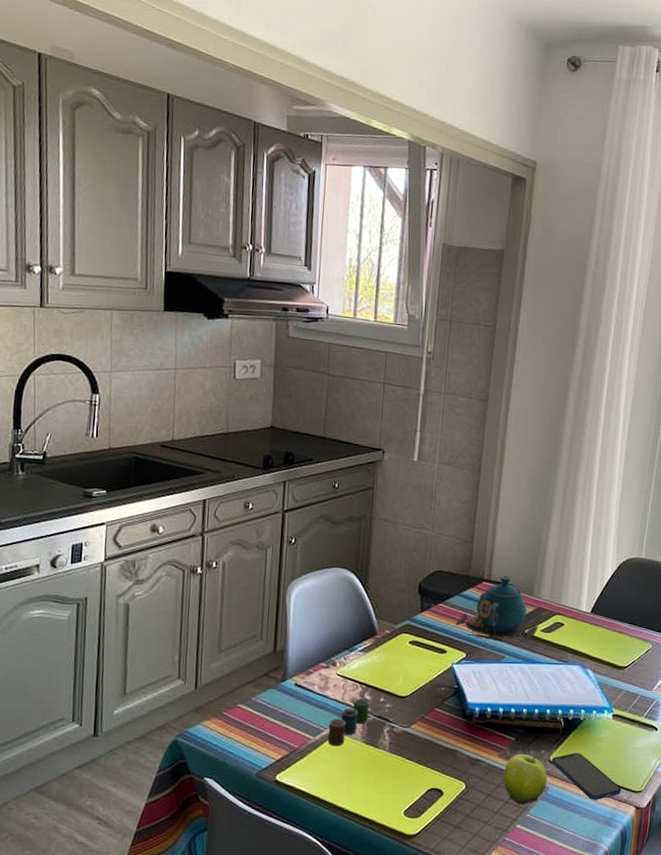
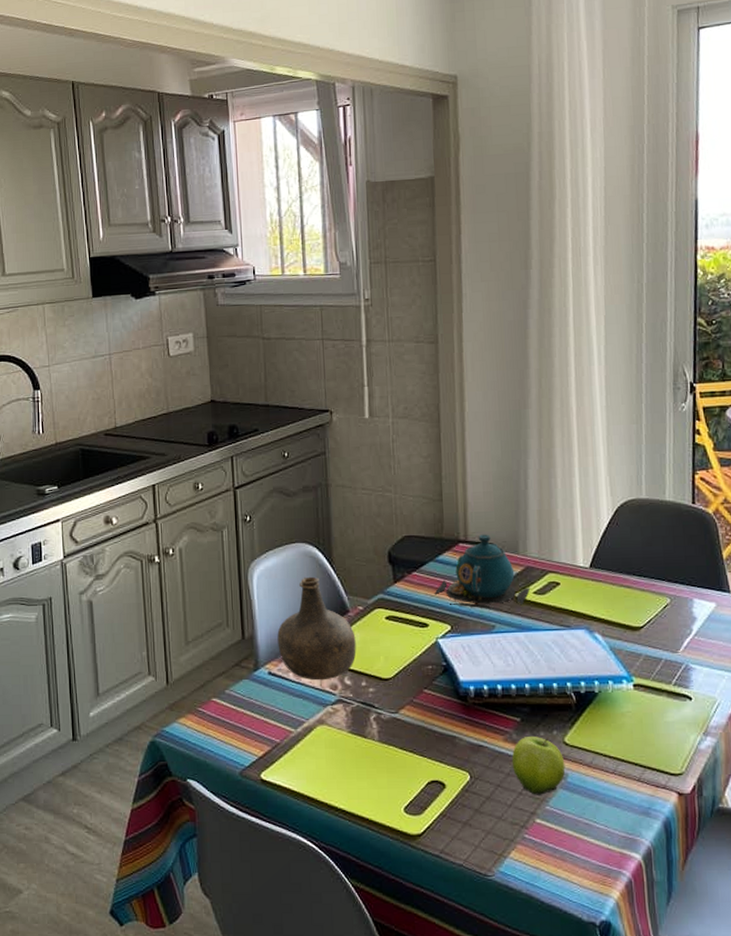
bottle: none [307,599,380,694] -> present [277,576,356,681]
cup: present [327,698,370,747] -> none [309,684,352,739]
smartphone: present [551,753,621,800] -> none [566,732,657,786]

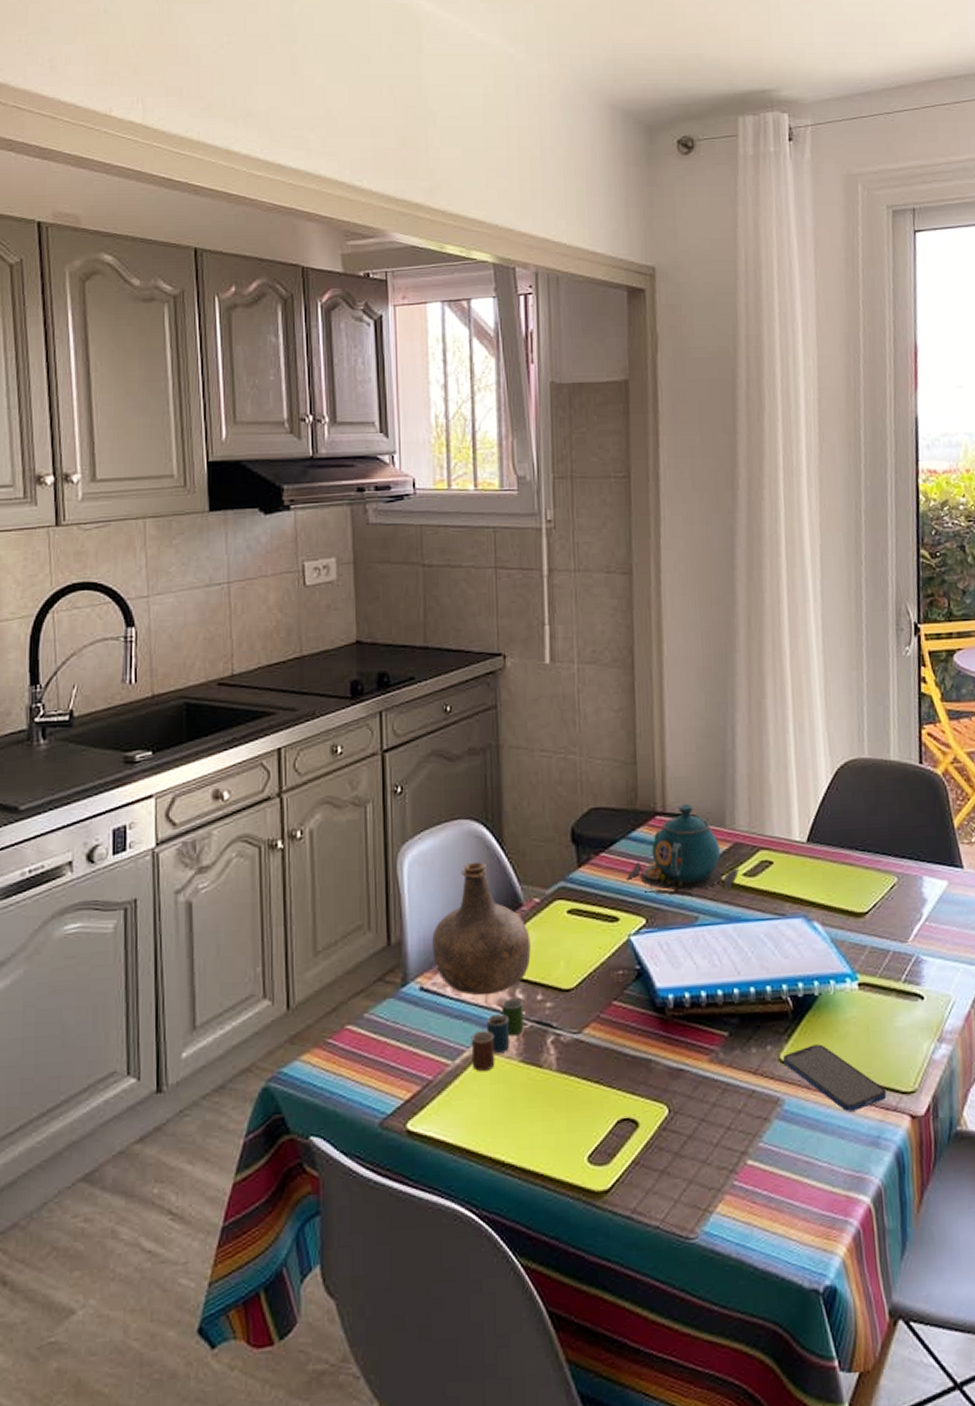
cup: none [309,684,352,739] -> present [471,998,524,1072]
fruit: present [511,735,566,795] -> none [718,1053,782,1130]
smartphone: none [566,732,657,786] -> present [782,1044,887,1112]

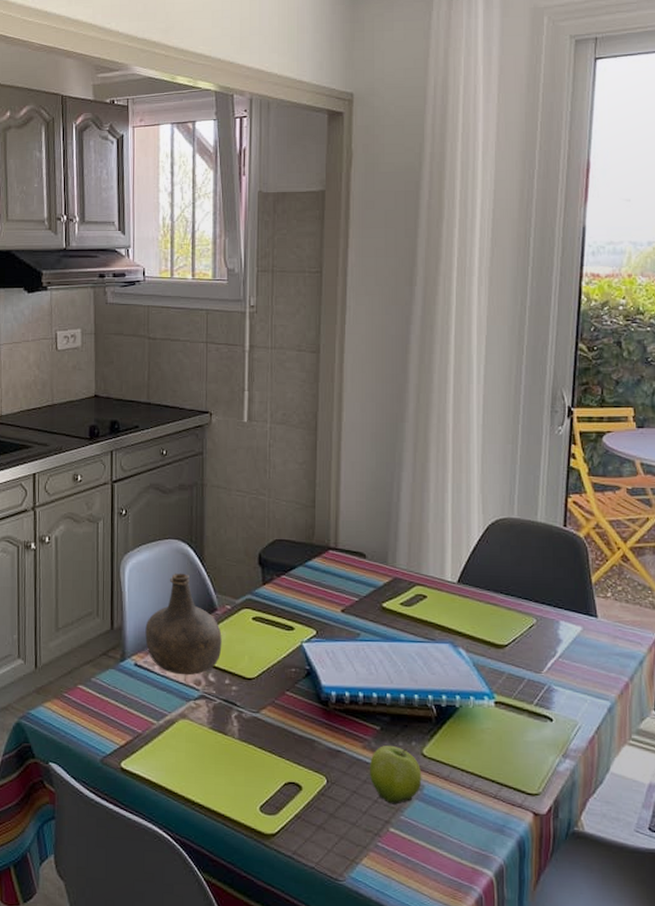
cup: present [471,998,524,1072] -> none [172,680,214,733]
teapot: present [627,804,740,897] -> none [303,543,398,617]
fruit: none [718,1053,782,1130] -> present [369,745,422,805]
smartphone: present [782,1044,887,1112] -> none [425,746,514,803]

